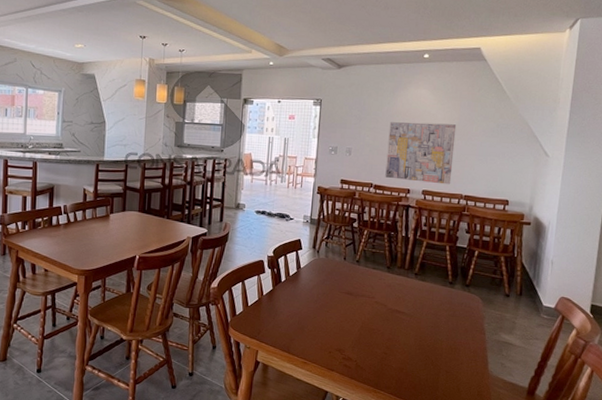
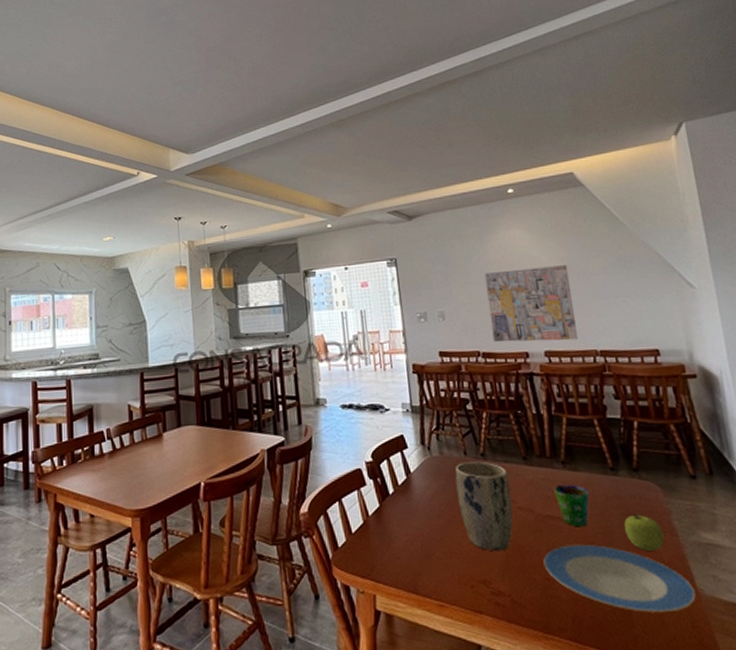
plant pot: none [332,265,374,331] -> present [454,461,514,552]
plate: none [385,331,486,384] -> present [543,544,696,614]
cup: none [404,289,430,321] -> present [554,483,590,527]
fruit: none [448,315,475,342] -> present [623,513,664,551]

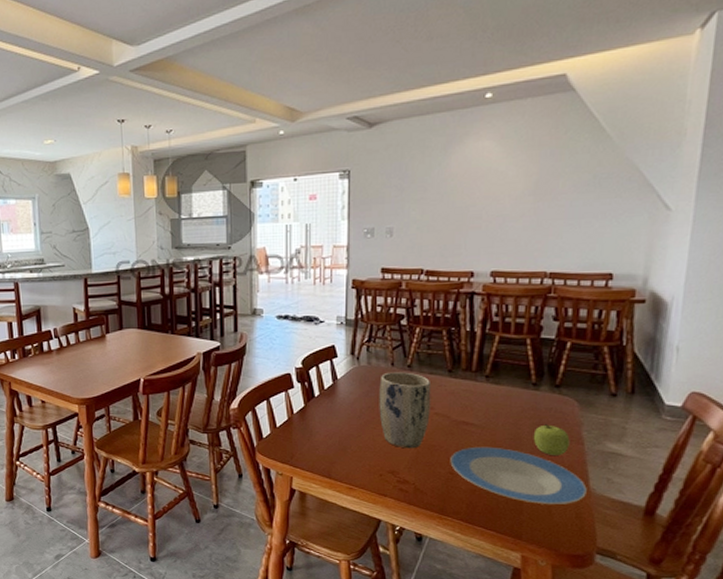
wall art: present [484,265,579,342] -> none [439,182,535,262]
cup: present [554,483,590,527] -> none [473,395,506,433]

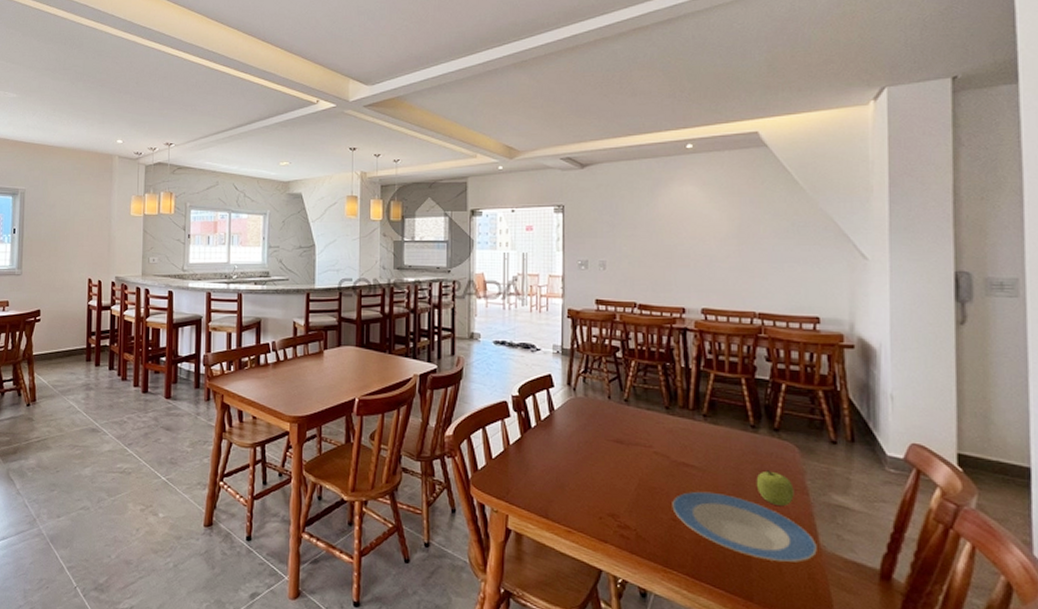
plant pot: present [379,372,432,449] -> none [597,405,649,490]

